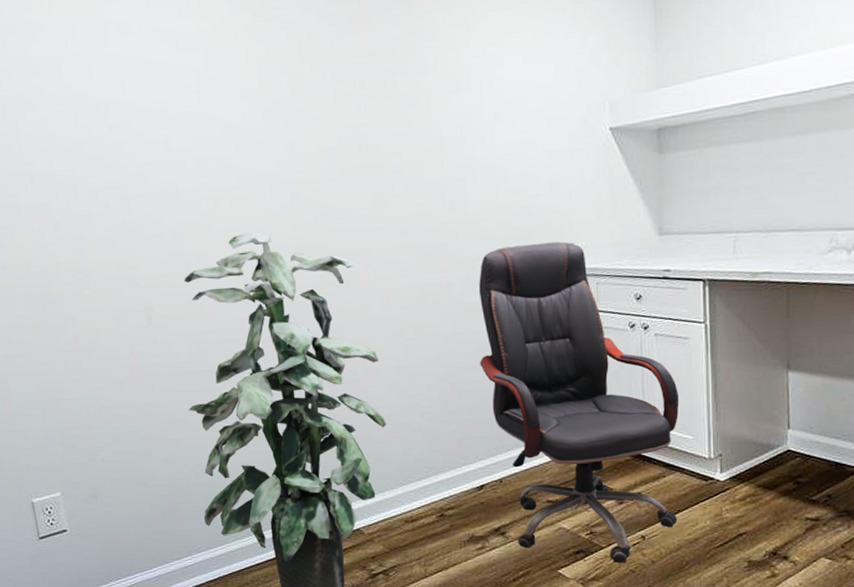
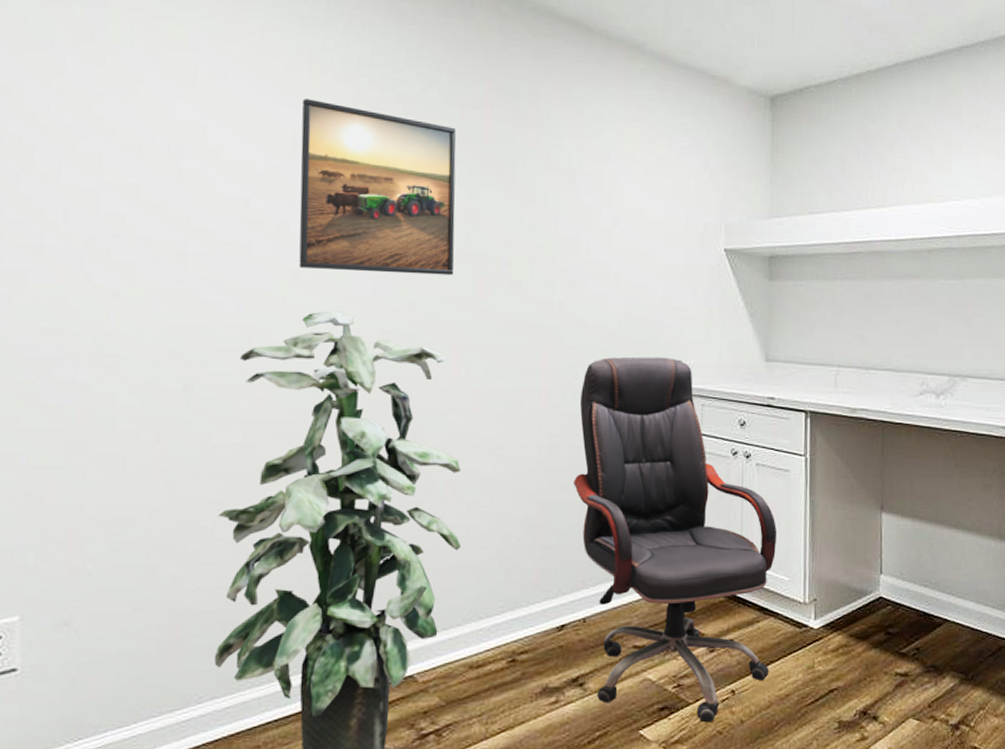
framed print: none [199,40,352,197] -> present [299,99,456,276]

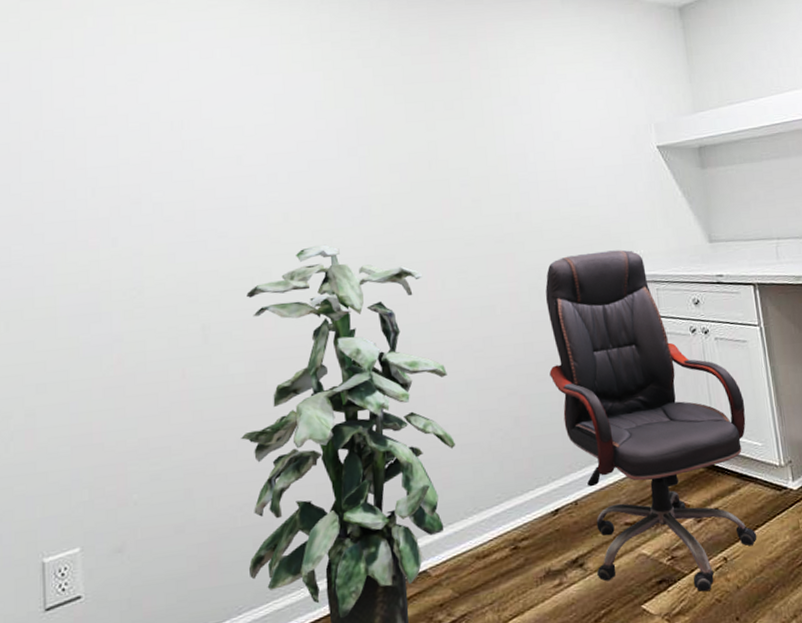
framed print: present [299,99,456,276] -> none [278,66,421,211]

